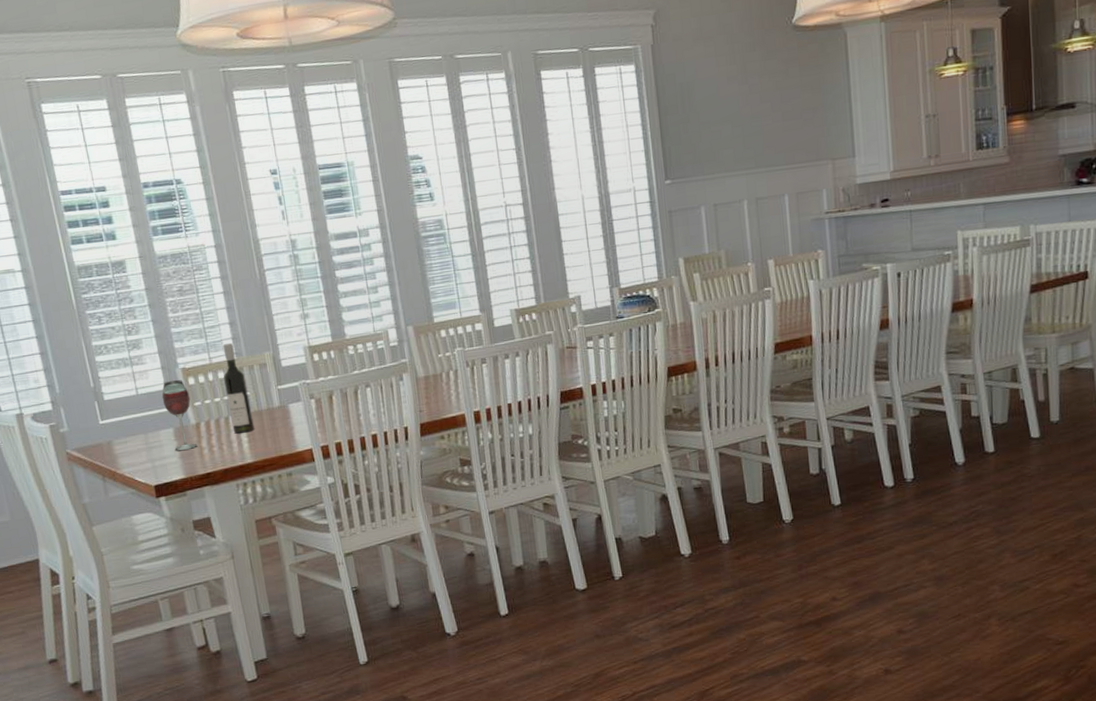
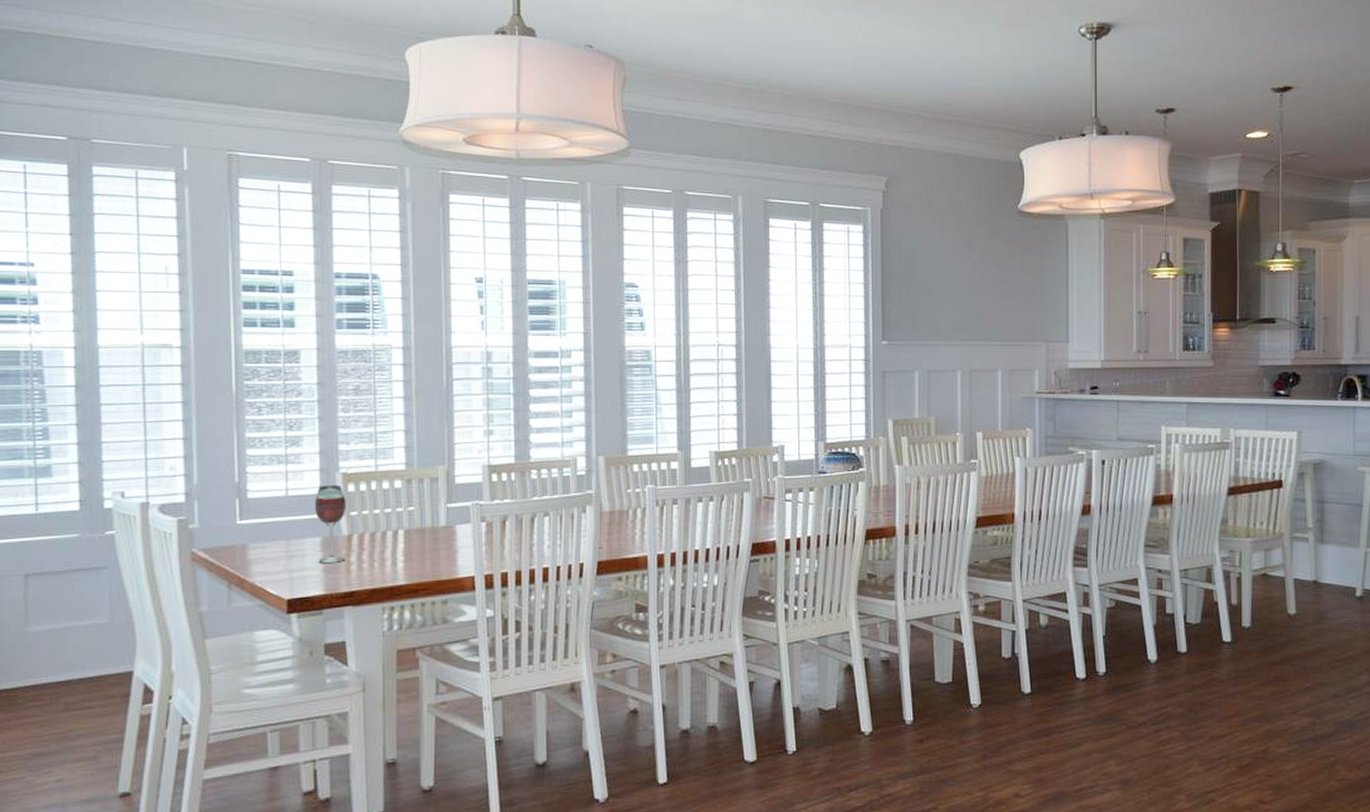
bottle: present [222,342,255,434] -> none [387,451,414,551]

